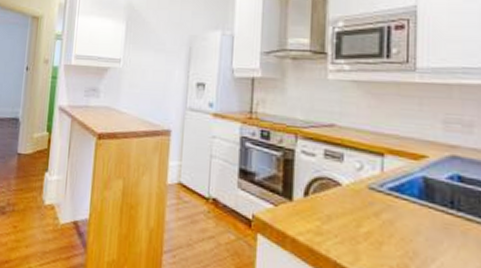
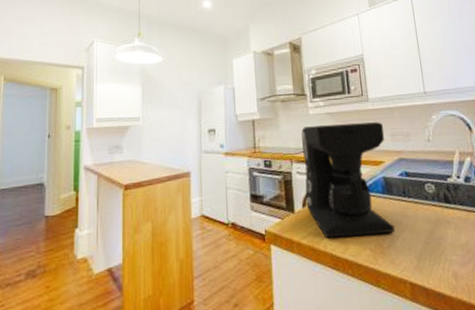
coffee maker: none [309,95,434,253] -> present [301,122,395,239]

